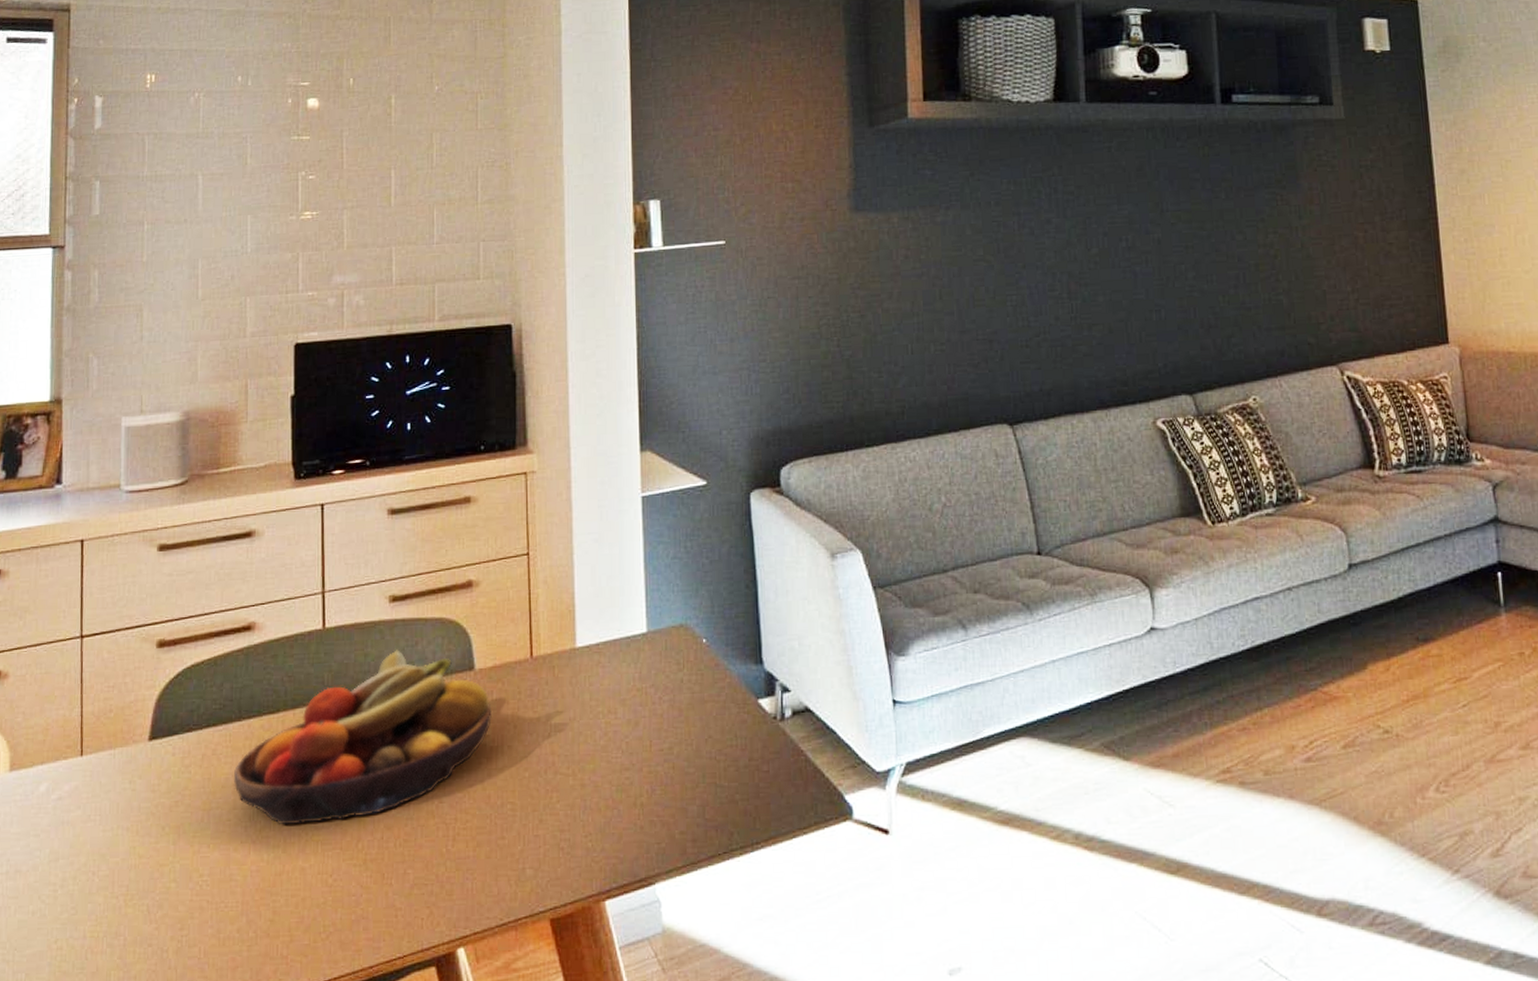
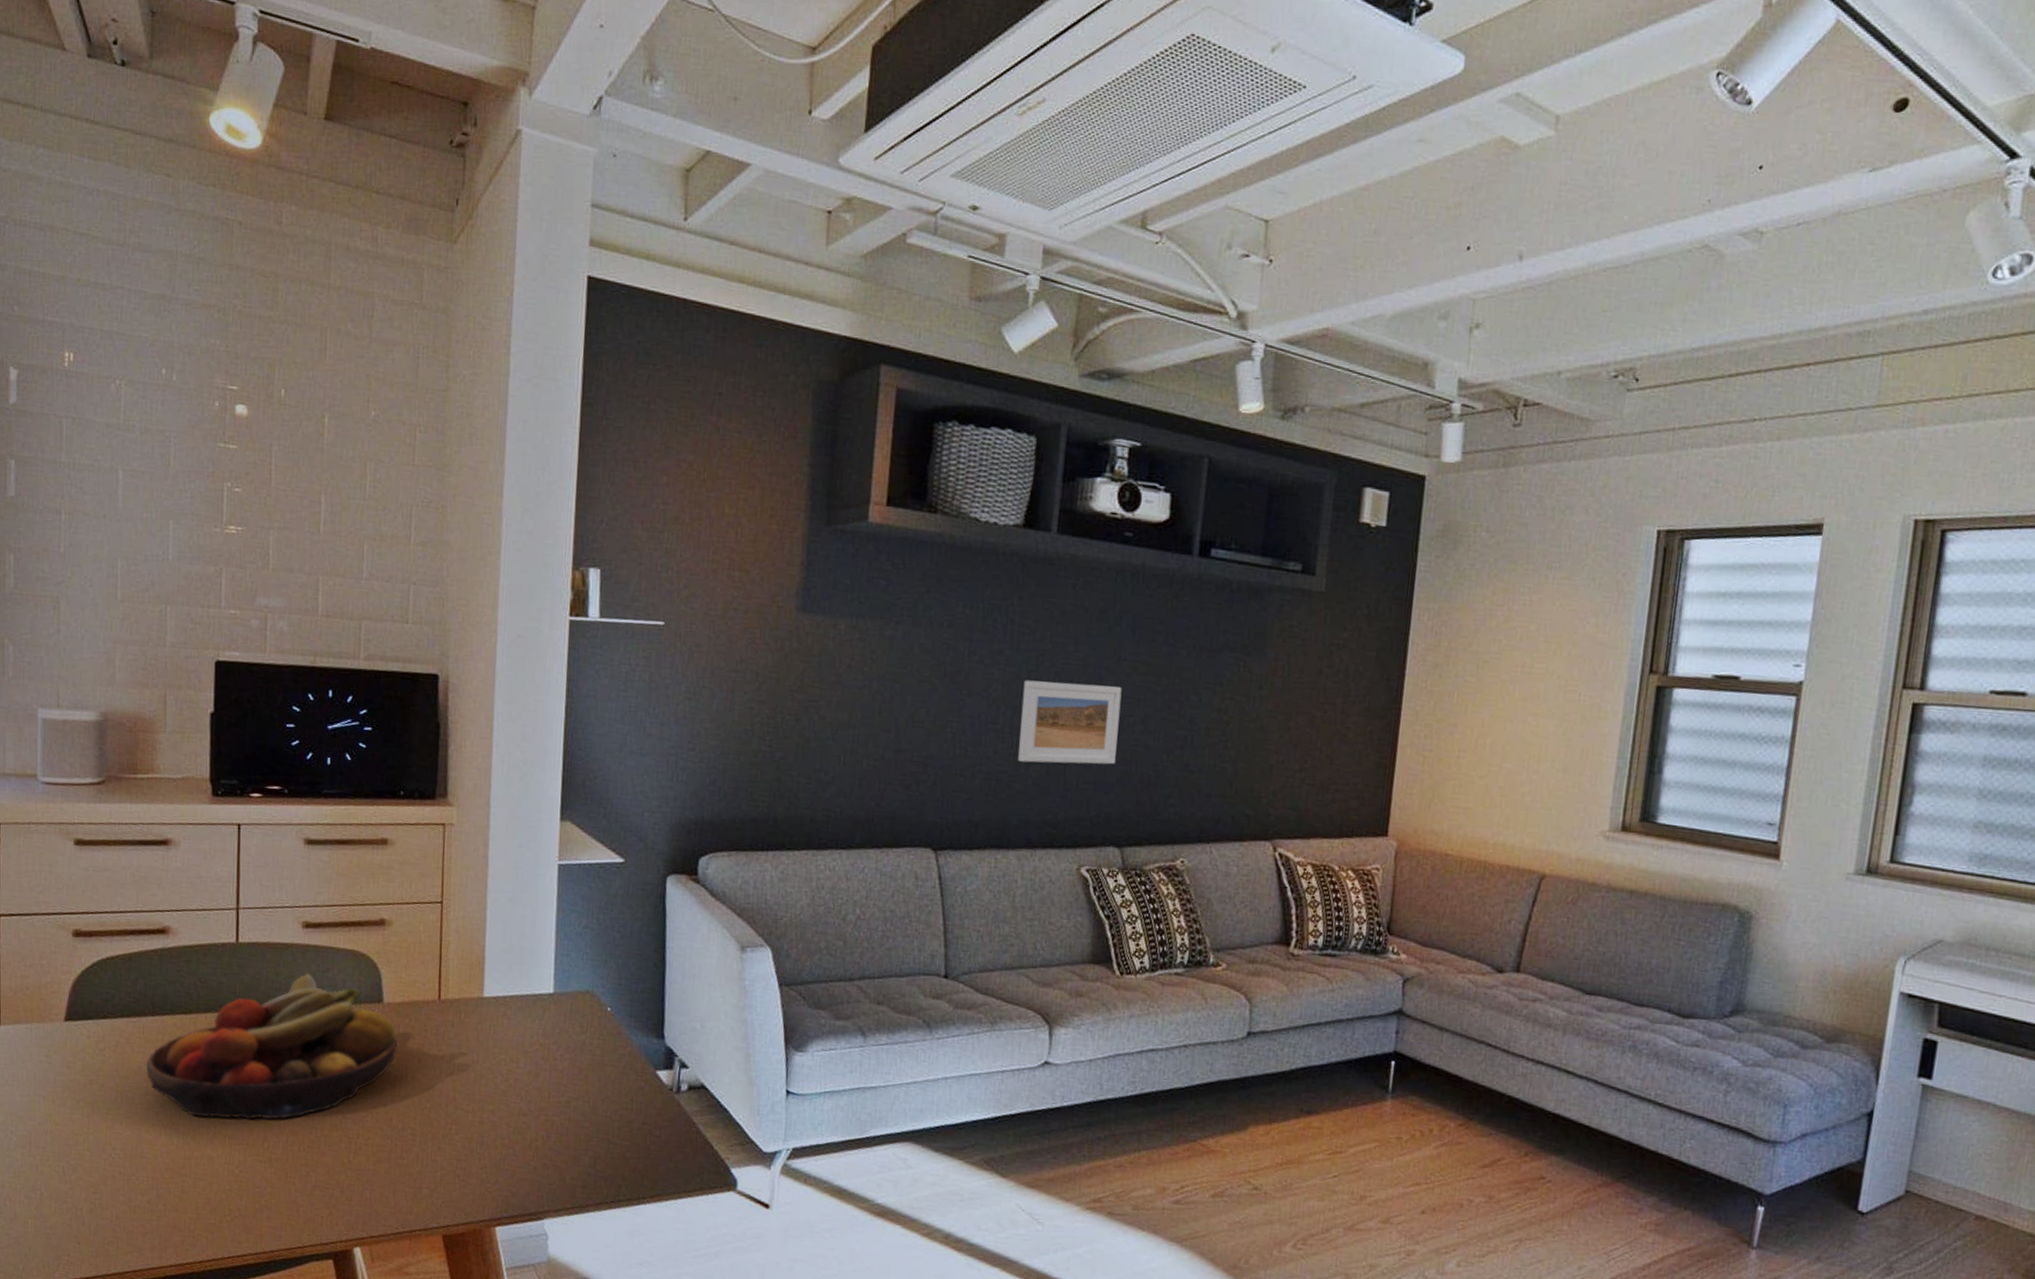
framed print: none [1074,237,1174,324] -> present [1018,680,1122,765]

